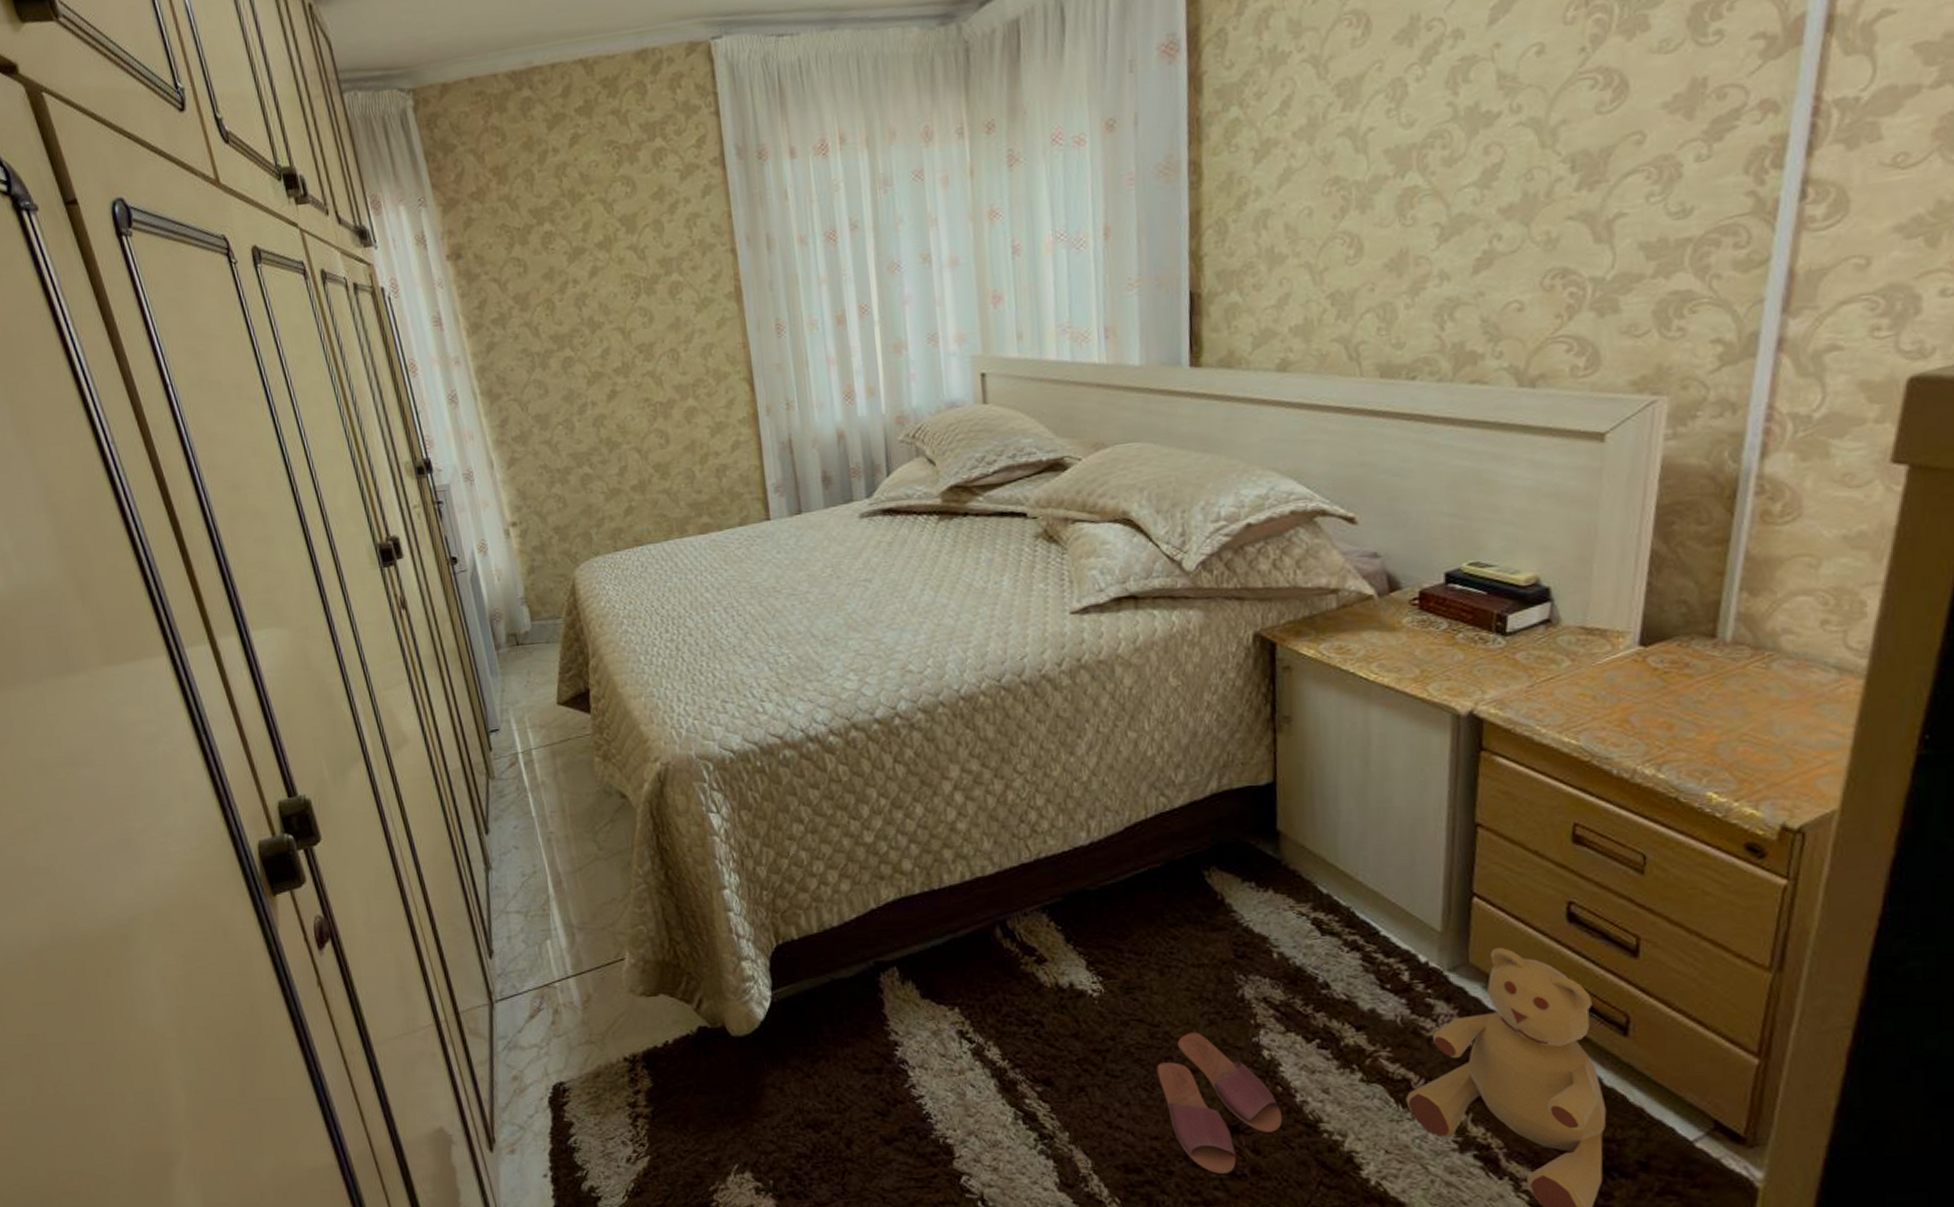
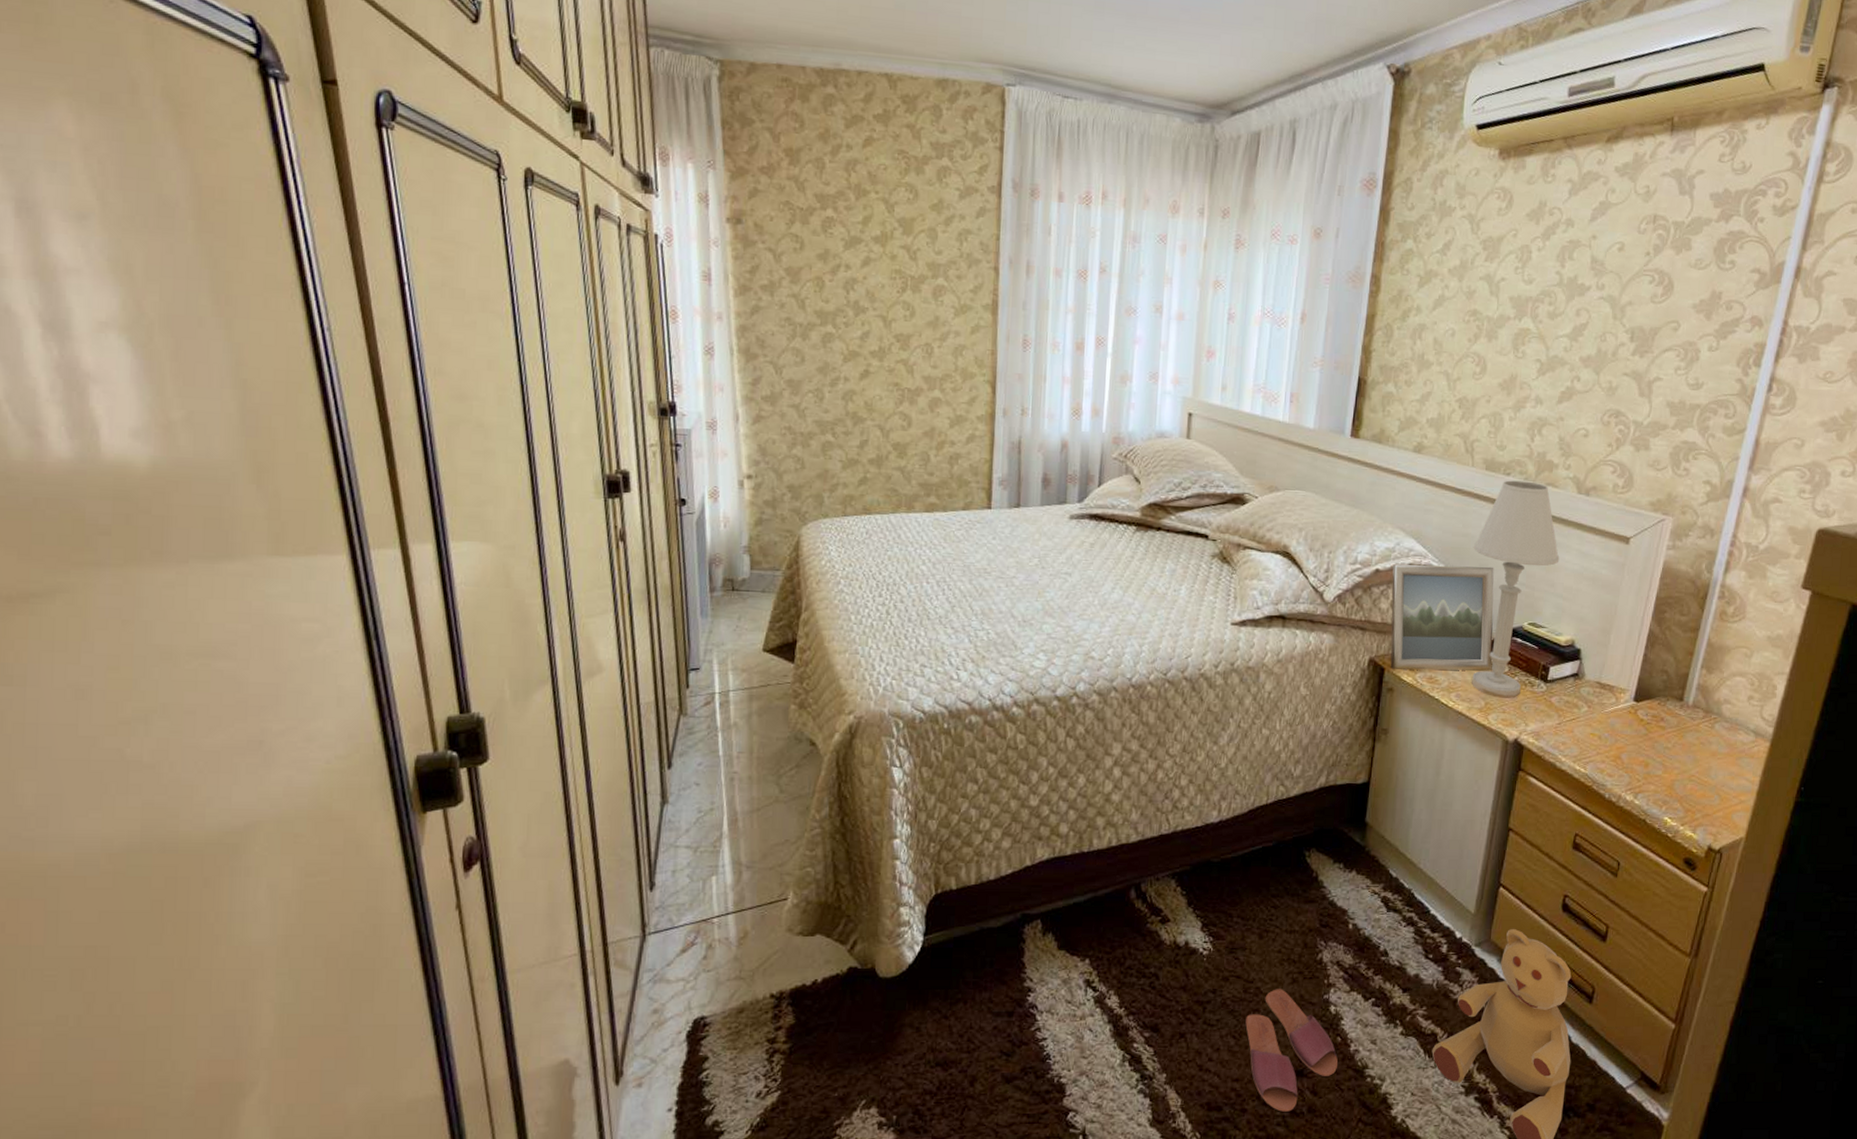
picture frame: none [1269,499,1424,643] -> present [1390,564,1494,671]
table lamp: none [1376,382,1503,663] -> present [1472,480,1560,699]

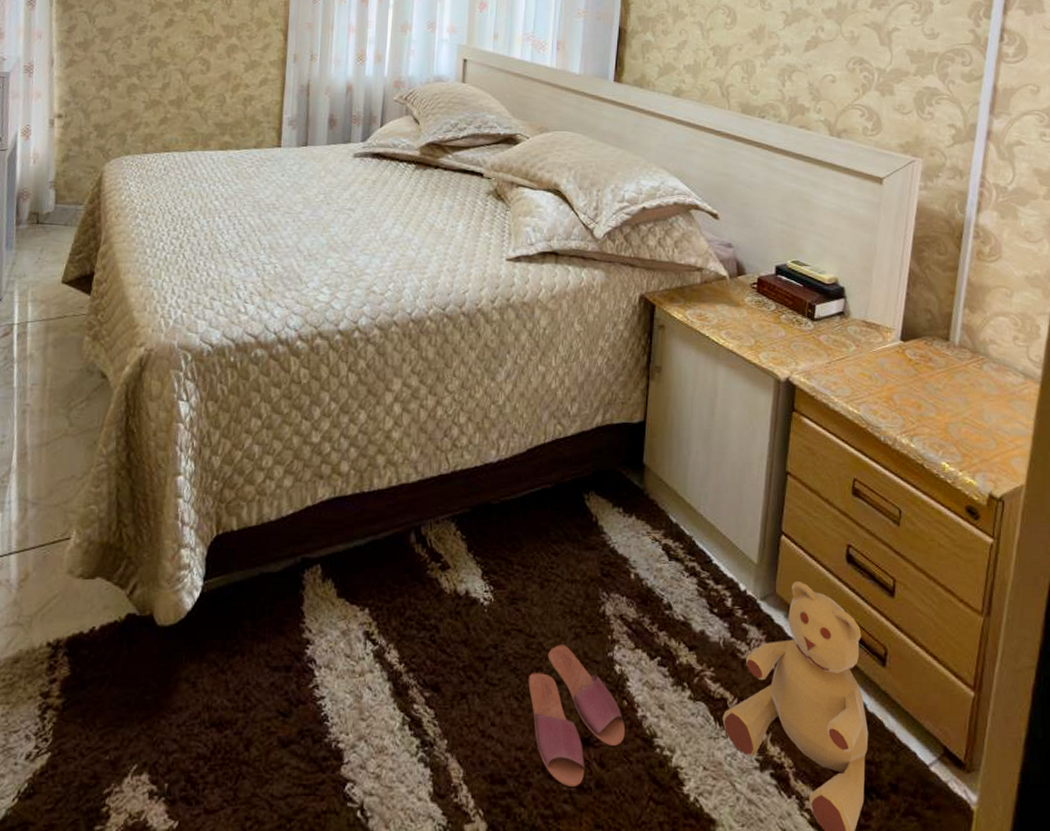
picture frame: present [1390,564,1494,671] -> none [658,202,760,309]
table lamp: present [1472,480,1560,699] -> none [734,123,817,338]

